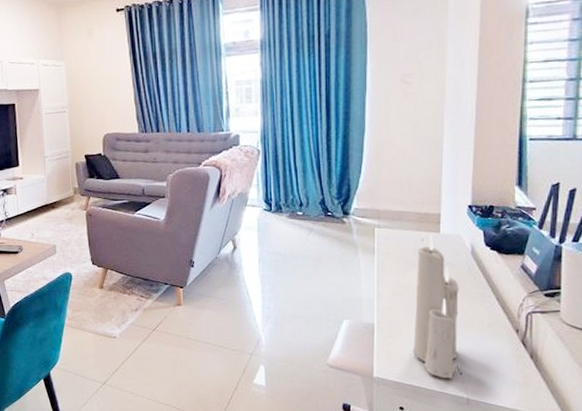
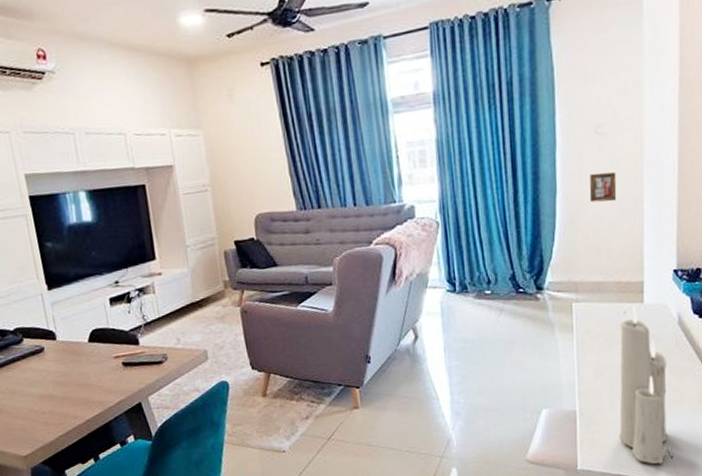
picture frame: none [394,116,419,142] -> present [589,172,617,203]

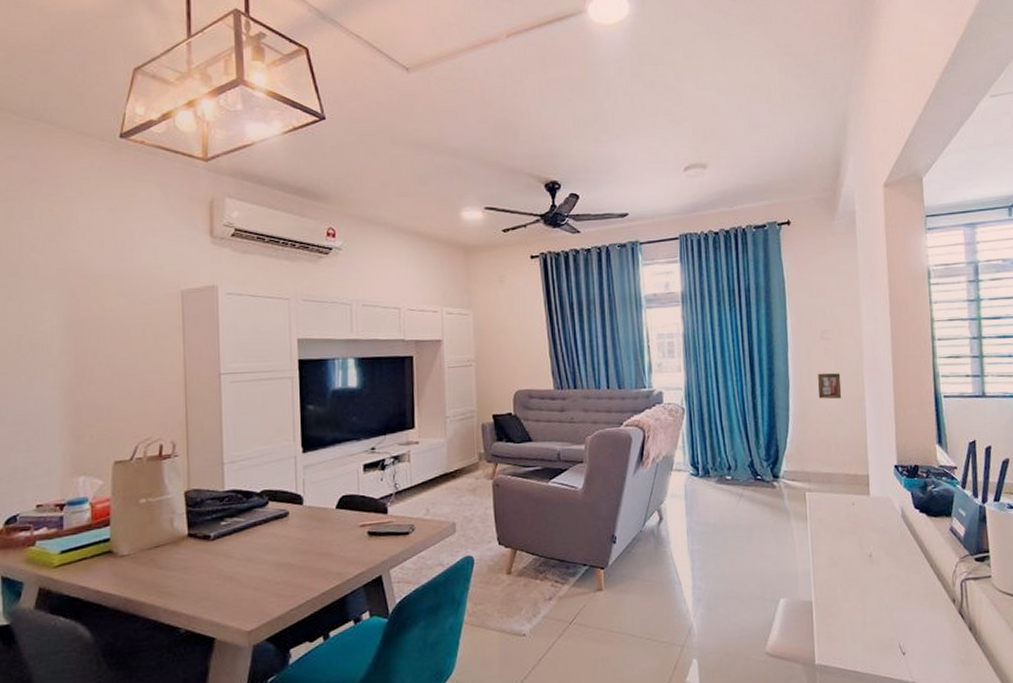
candle: present [619,306,668,464] -> none [850,498,899,661]

